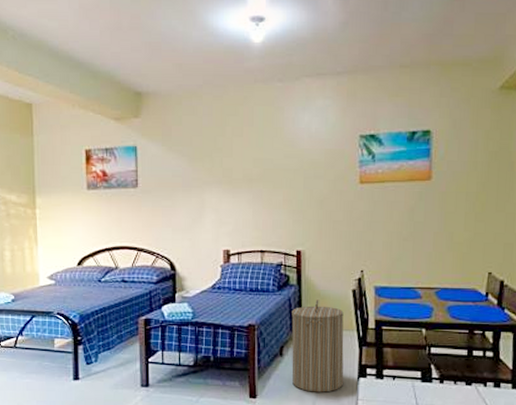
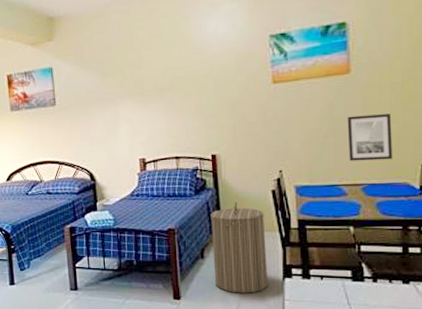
wall art: none [425,221,465,266] -> present [347,114,393,161]

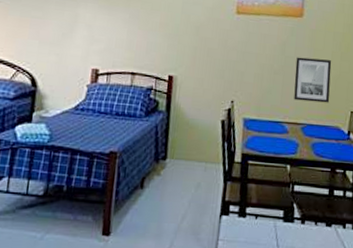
laundry hamper: present [210,202,269,293] -> none [151,128,211,231]

